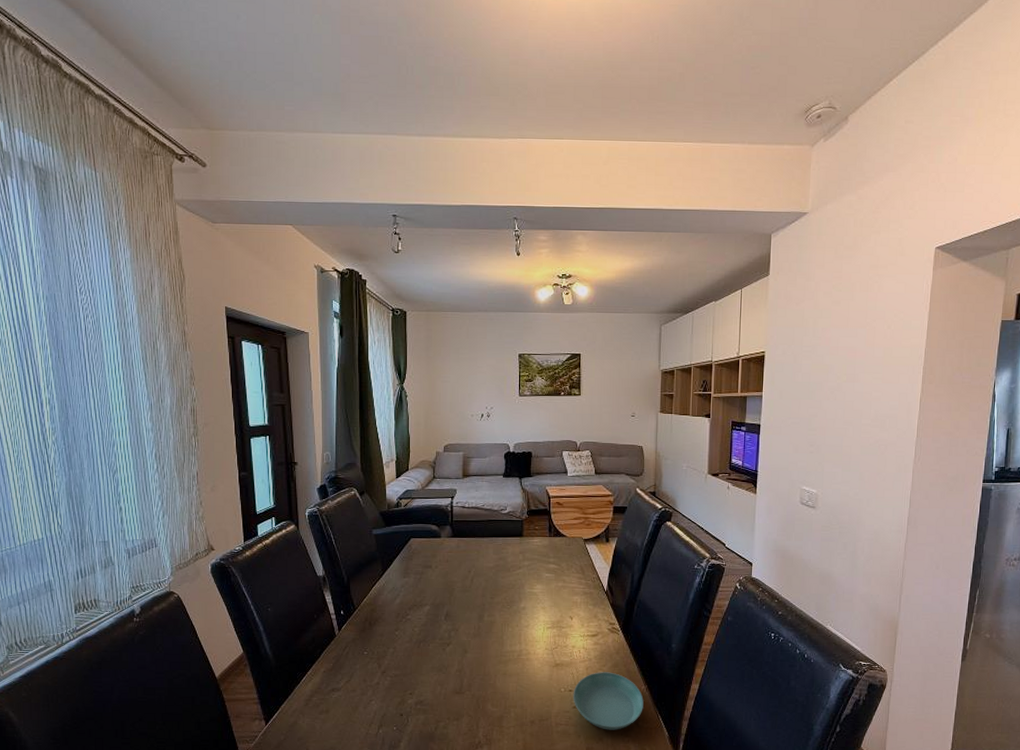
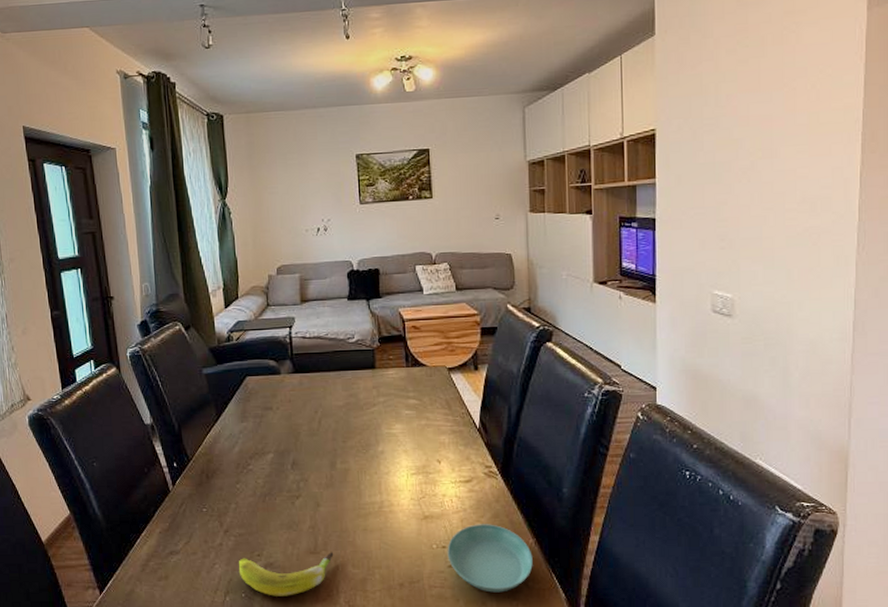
banana: none [392,692,476,730] -> present [238,552,334,596]

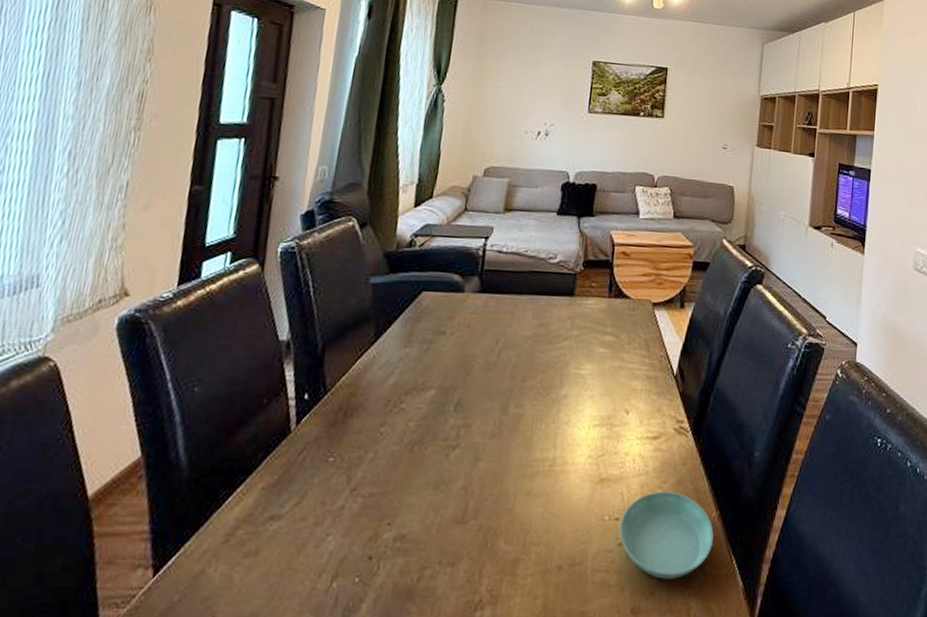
banana: present [238,552,334,596] -> none [357,522,485,582]

